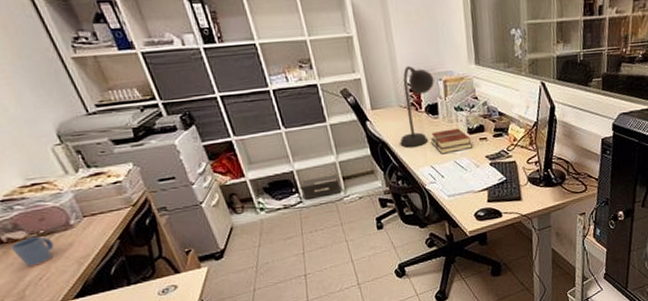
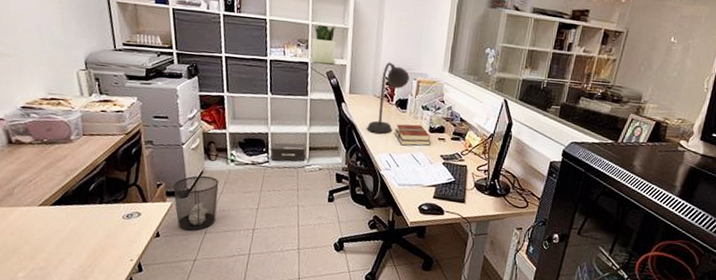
mug: present [10,235,55,268] -> none [15,142,52,170]
waste bin: none [203,231,261,292] -> present [173,176,219,231]
planter: none [312,35,349,84] -> present [309,23,337,65]

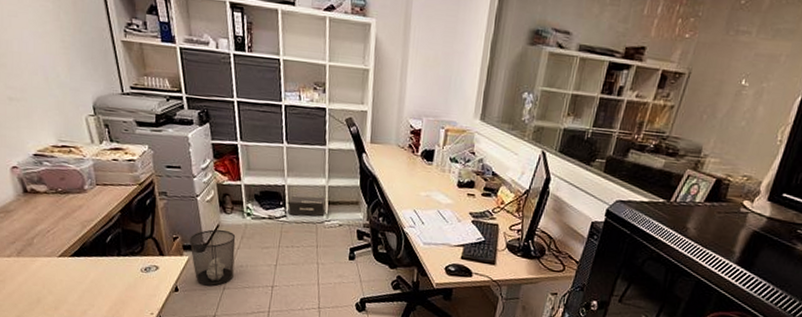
planter: present [309,23,337,65] -> none [327,63,357,111]
desk lamp: present [367,62,410,135] -> none [389,108,437,189]
books: present [394,124,432,146] -> none [419,177,460,202]

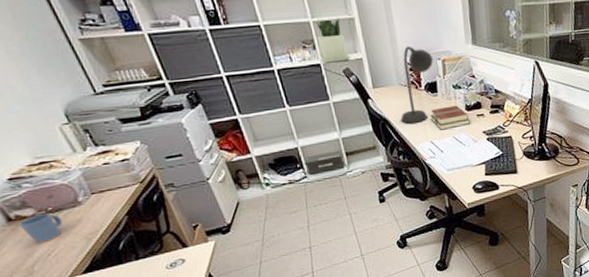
mug: none [31,192,67,220] -> present [18,212,63,244]
waste bin: present [189,229,236,286] -> none [210,206,268,265]
planter: none [327,63,357,111] -> present [315,17,351,63]
desk lamp: none [389,108,437,189] -> present [400,46,433,124]
books: none [419,177,460,202] -> present [430,105,471,131]

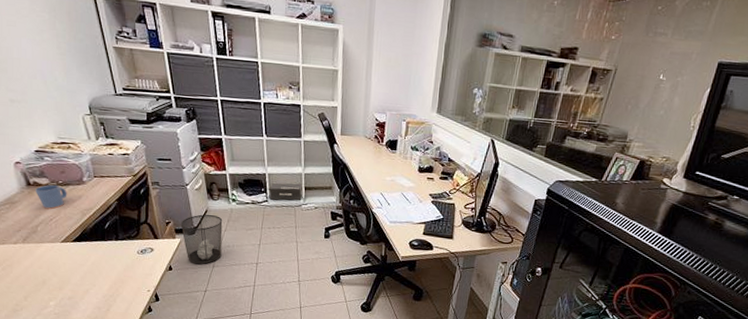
waste bin: none [210,206,268,265] -> present [180,214,223,265]
planter: present [315,17,351,63] -> none [301,65,328,107]
desk lamp: present [400,46,433,124] -> none [359,103,399,175]
books: present [430,105,471,131] -> none [385,164,421,186]

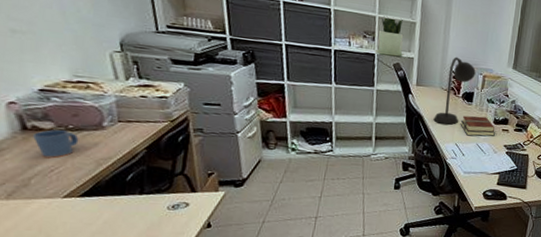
waste bin: present [180,214,223,265] -> none [226,164,279,221]
box: present [269,182,302,201] -> none [335,131,373,151]
planter: none [301,65,328,107] -> present [376,16,404,57]
desk lamp: none [359,103,399,175] -> present [433,56,476,125]
books: none [385,164,421,186] -> present [460,115,496,137]

